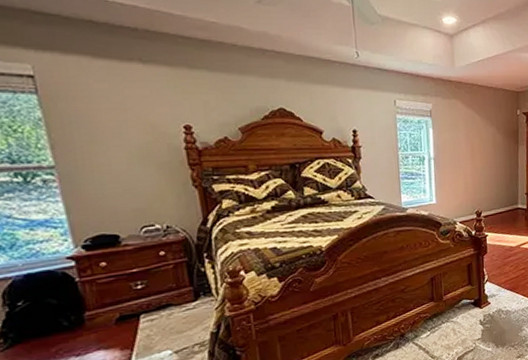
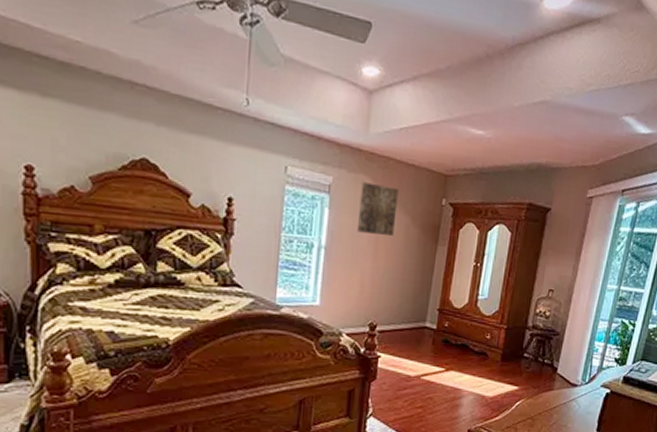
wall art: none [454,105,485,144] -> present [356,181,399,237]

